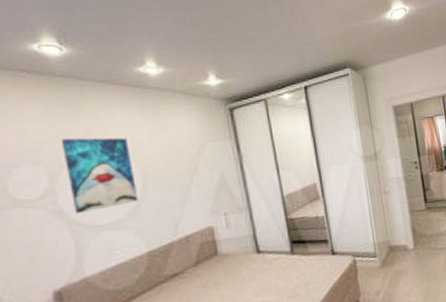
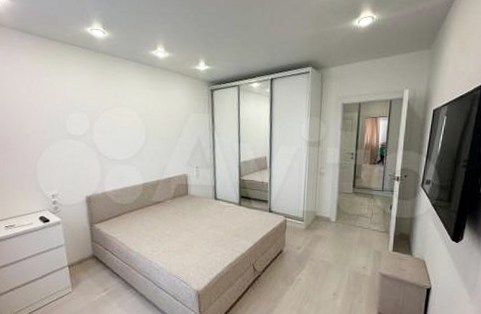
wall art: present [61,137,139,213] -> none [98,98,142,150]

